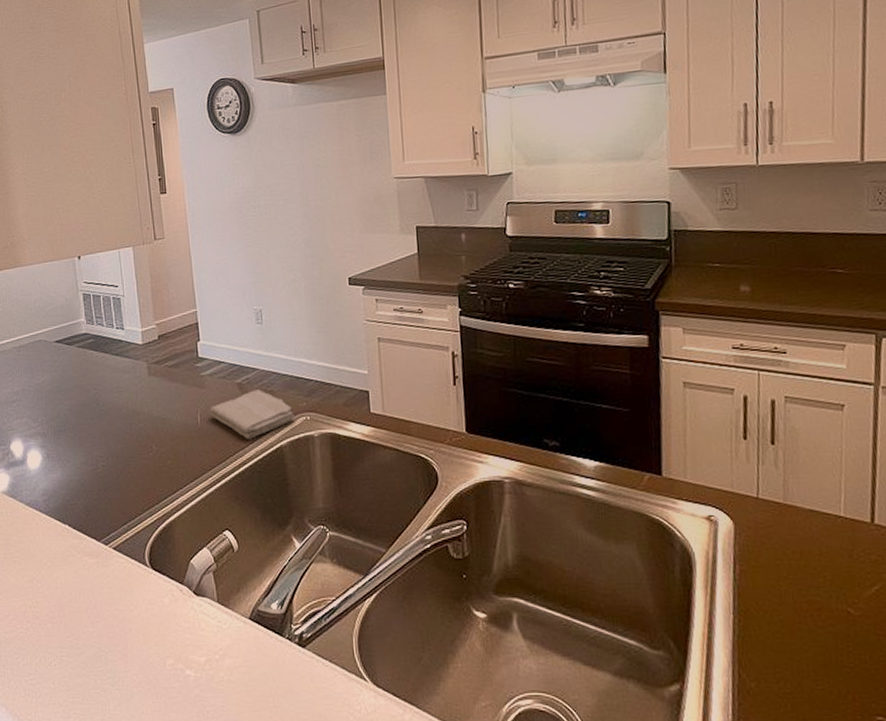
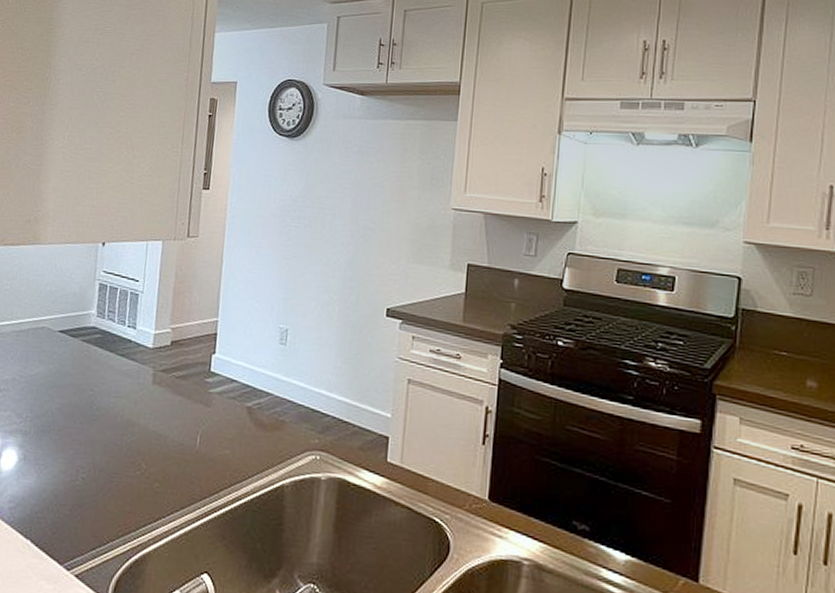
washcloth: present [209,390,295,439] -> none [211,417,303,472]

